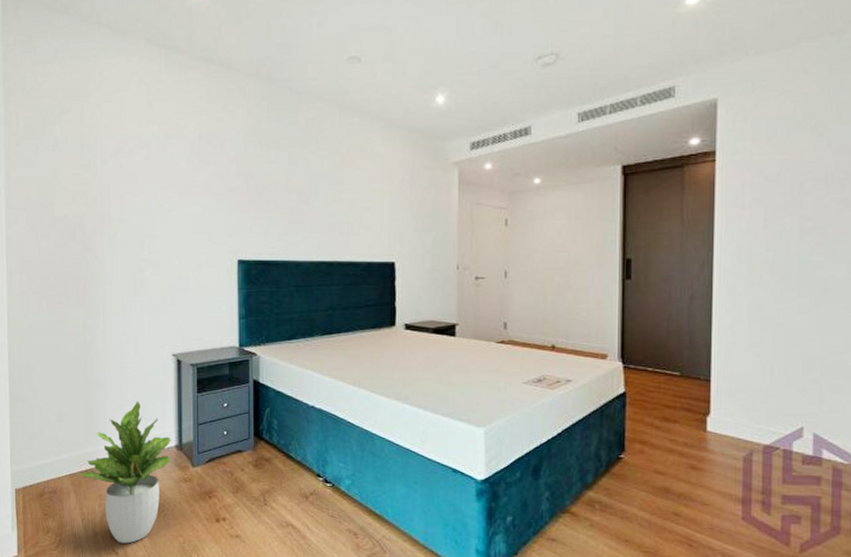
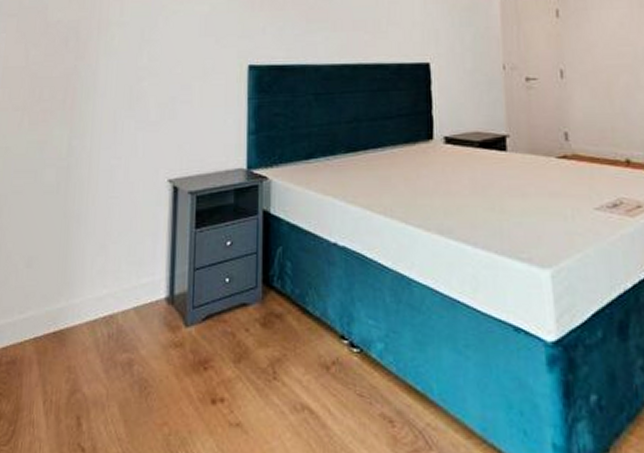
potted plant: present [77,401,172,544] -> none [43,240,162,436]

